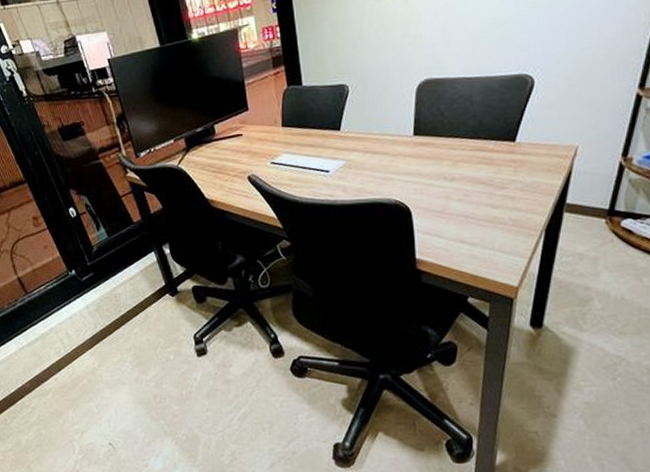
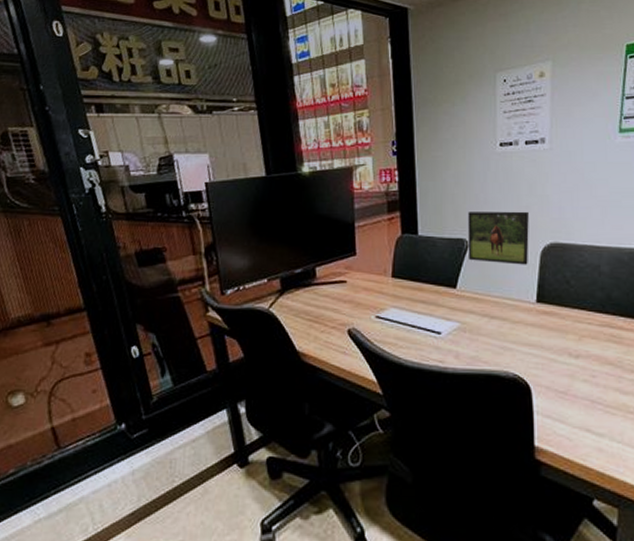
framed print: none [346,52,405,104] -> present [467,211,529,265]

